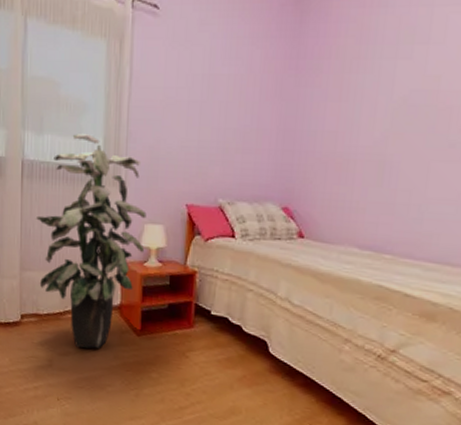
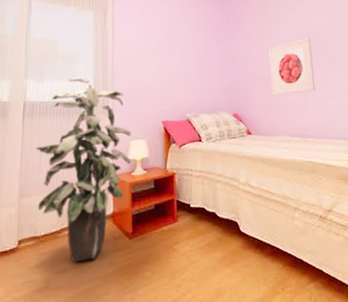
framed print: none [345,102,427,189] -> present [268,37,316,95]

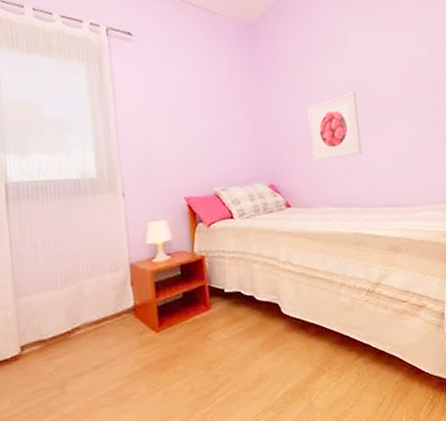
indoor plant: present [36,77,132,263] -> none [28,149,152,364]

